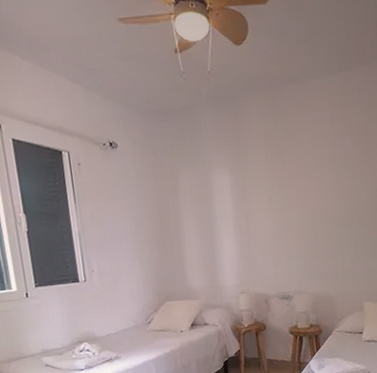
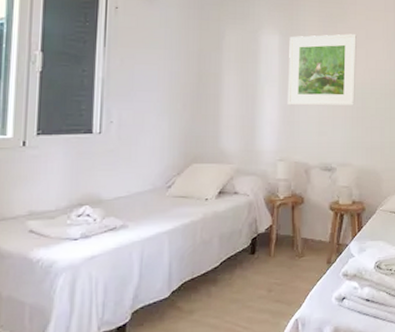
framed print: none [239,164,307,242] -> present [287,34,356,106]

